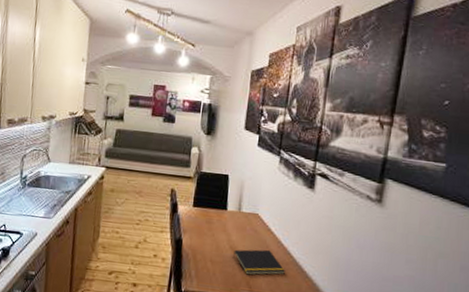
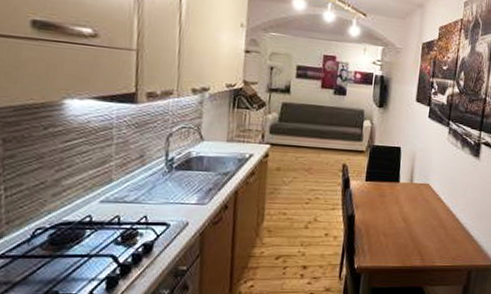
notepad: present [233,249,285,275] -> none [405,218,454,244]

